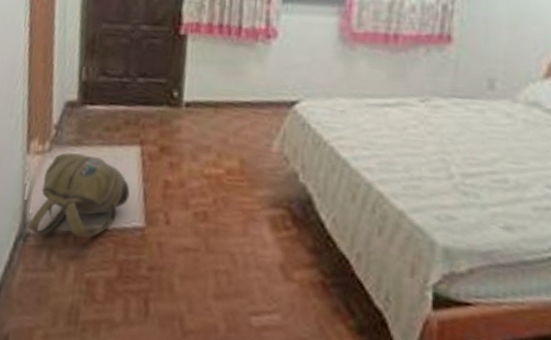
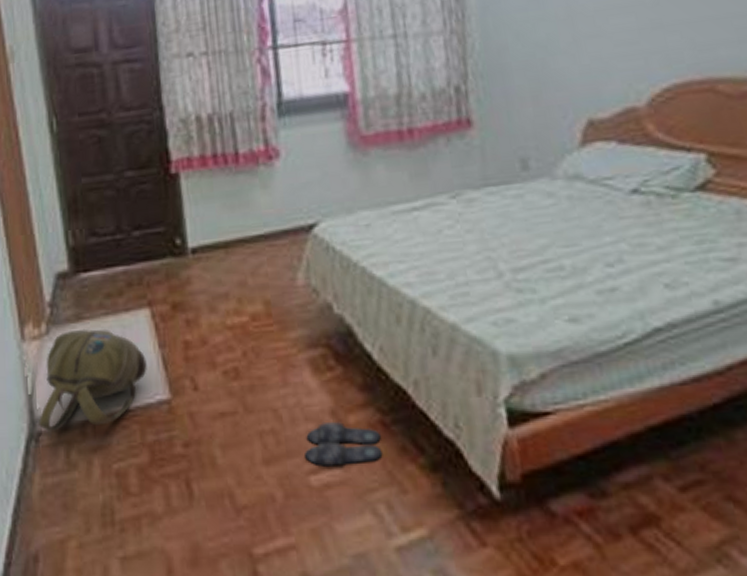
slippers: none [251,272,319,316] -> present [305,421,383,468]

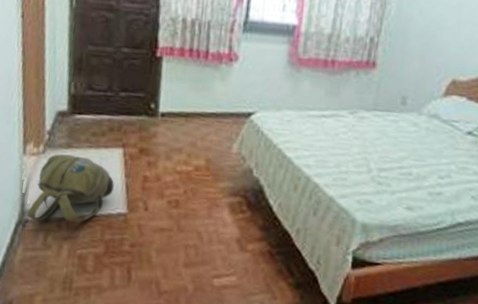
slippers: present [305,421,383,468] -> none [213,245,267,277]

